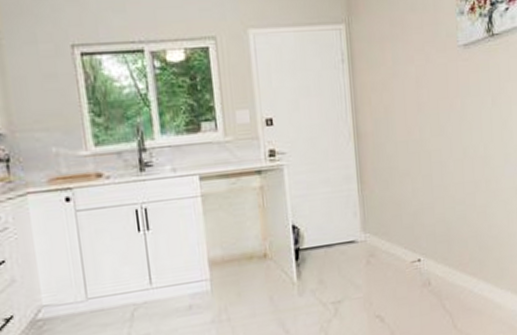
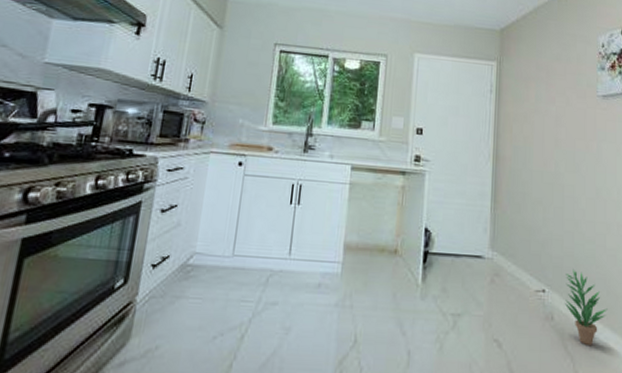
potted plant: none [439,232,481,301] -> present [564,268,608,345]

